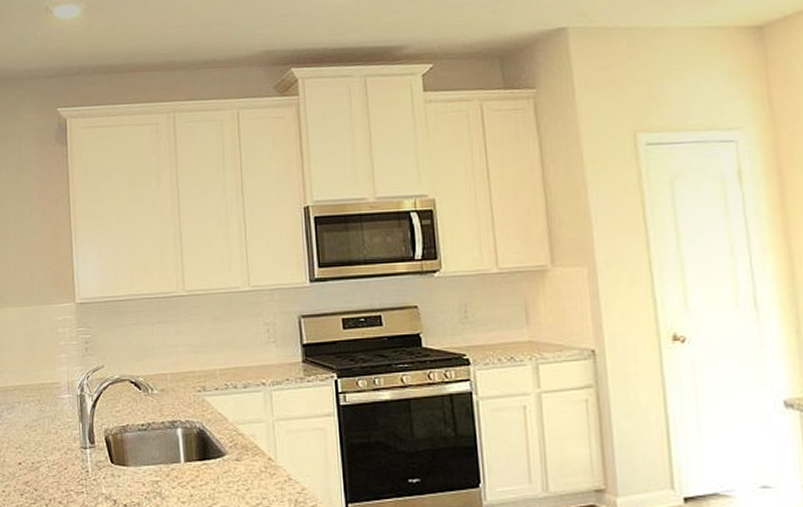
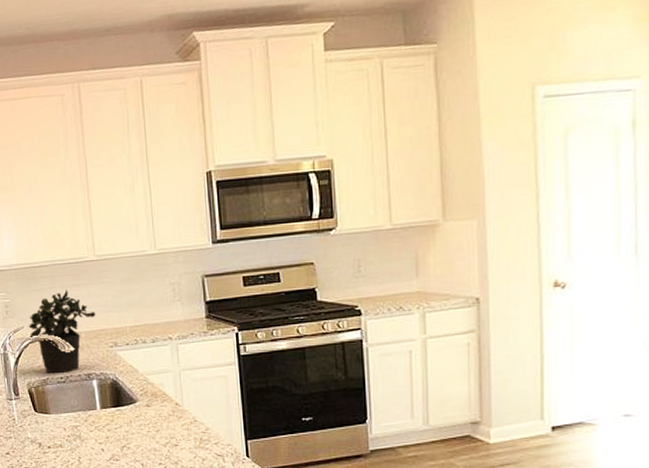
potted plant: none [109,327,183,420] -> present [28,290,96,374]

